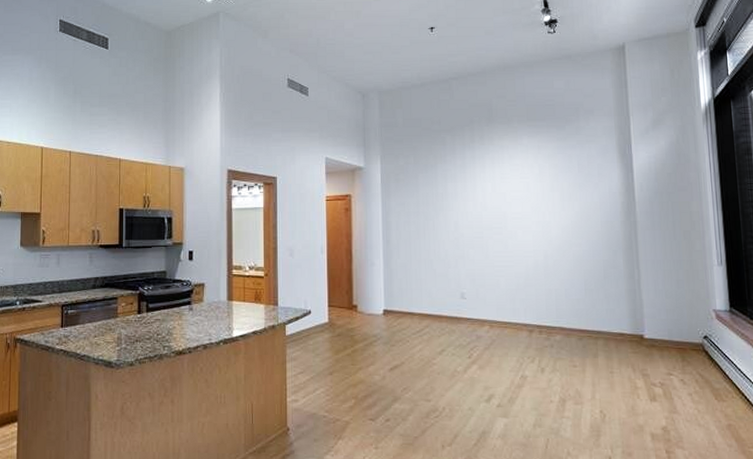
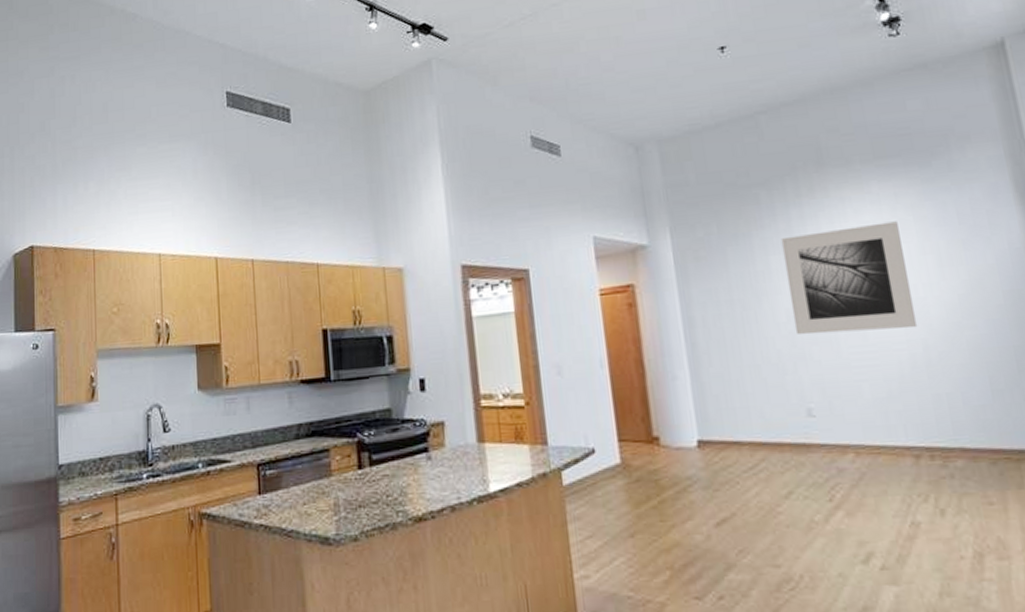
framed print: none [457,166,542,242] -> present [780,221,918,335]

